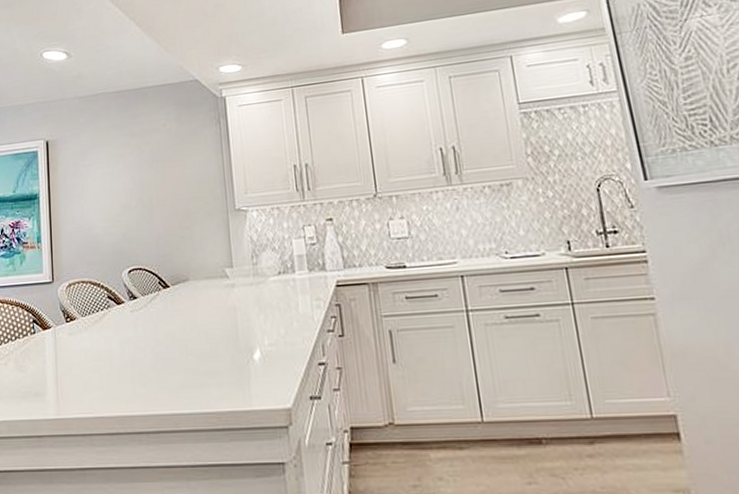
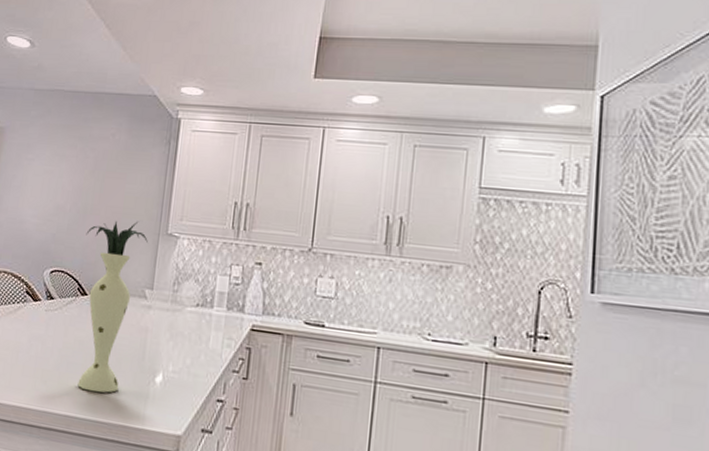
vase: none [156,203,220,384] -> present [77,220,148,393]

